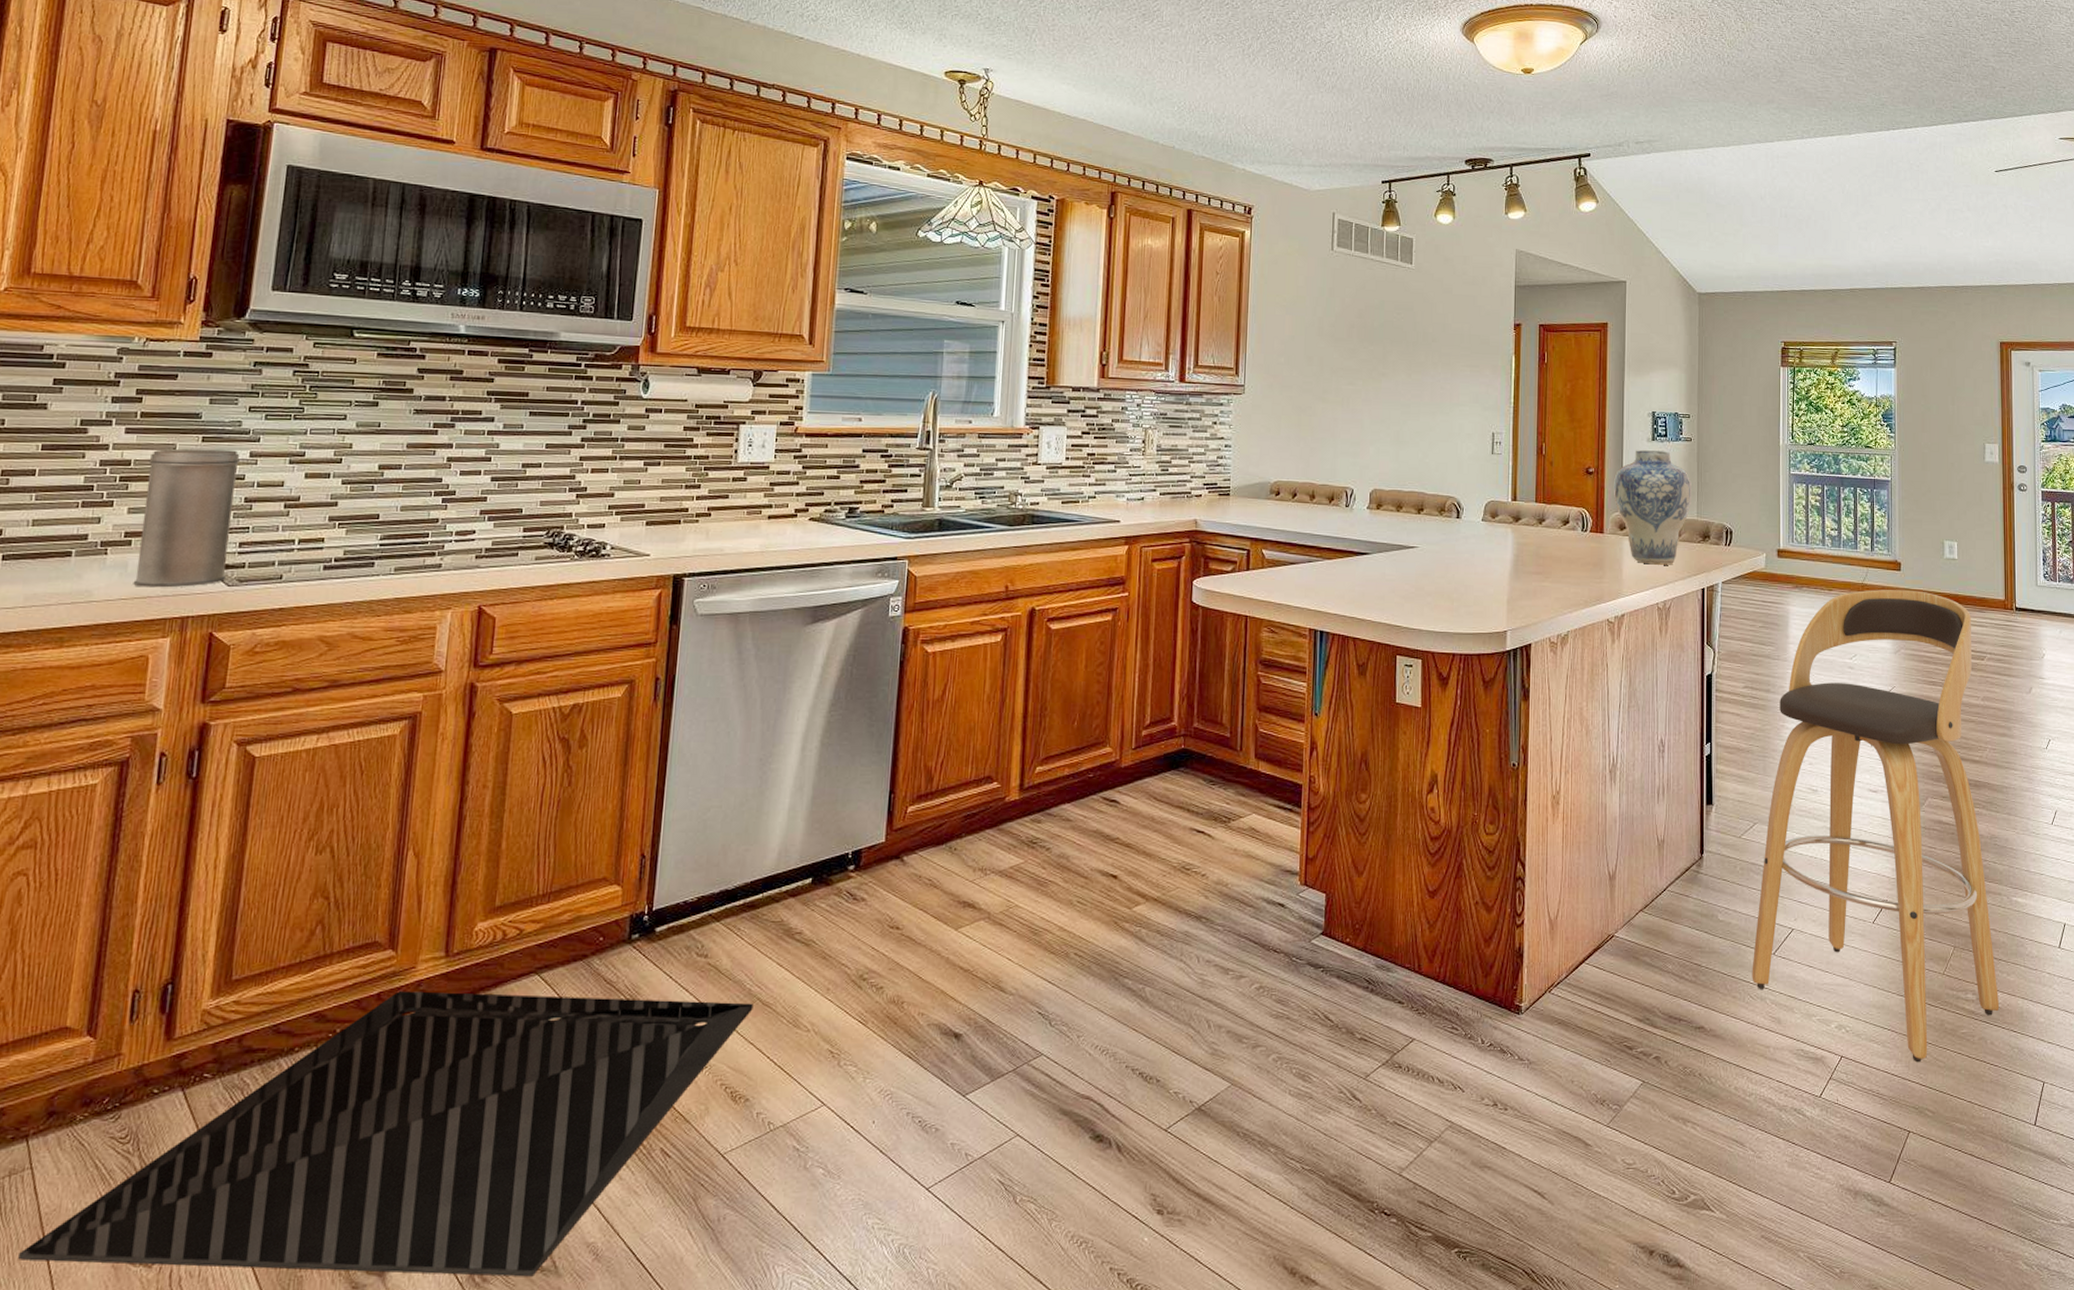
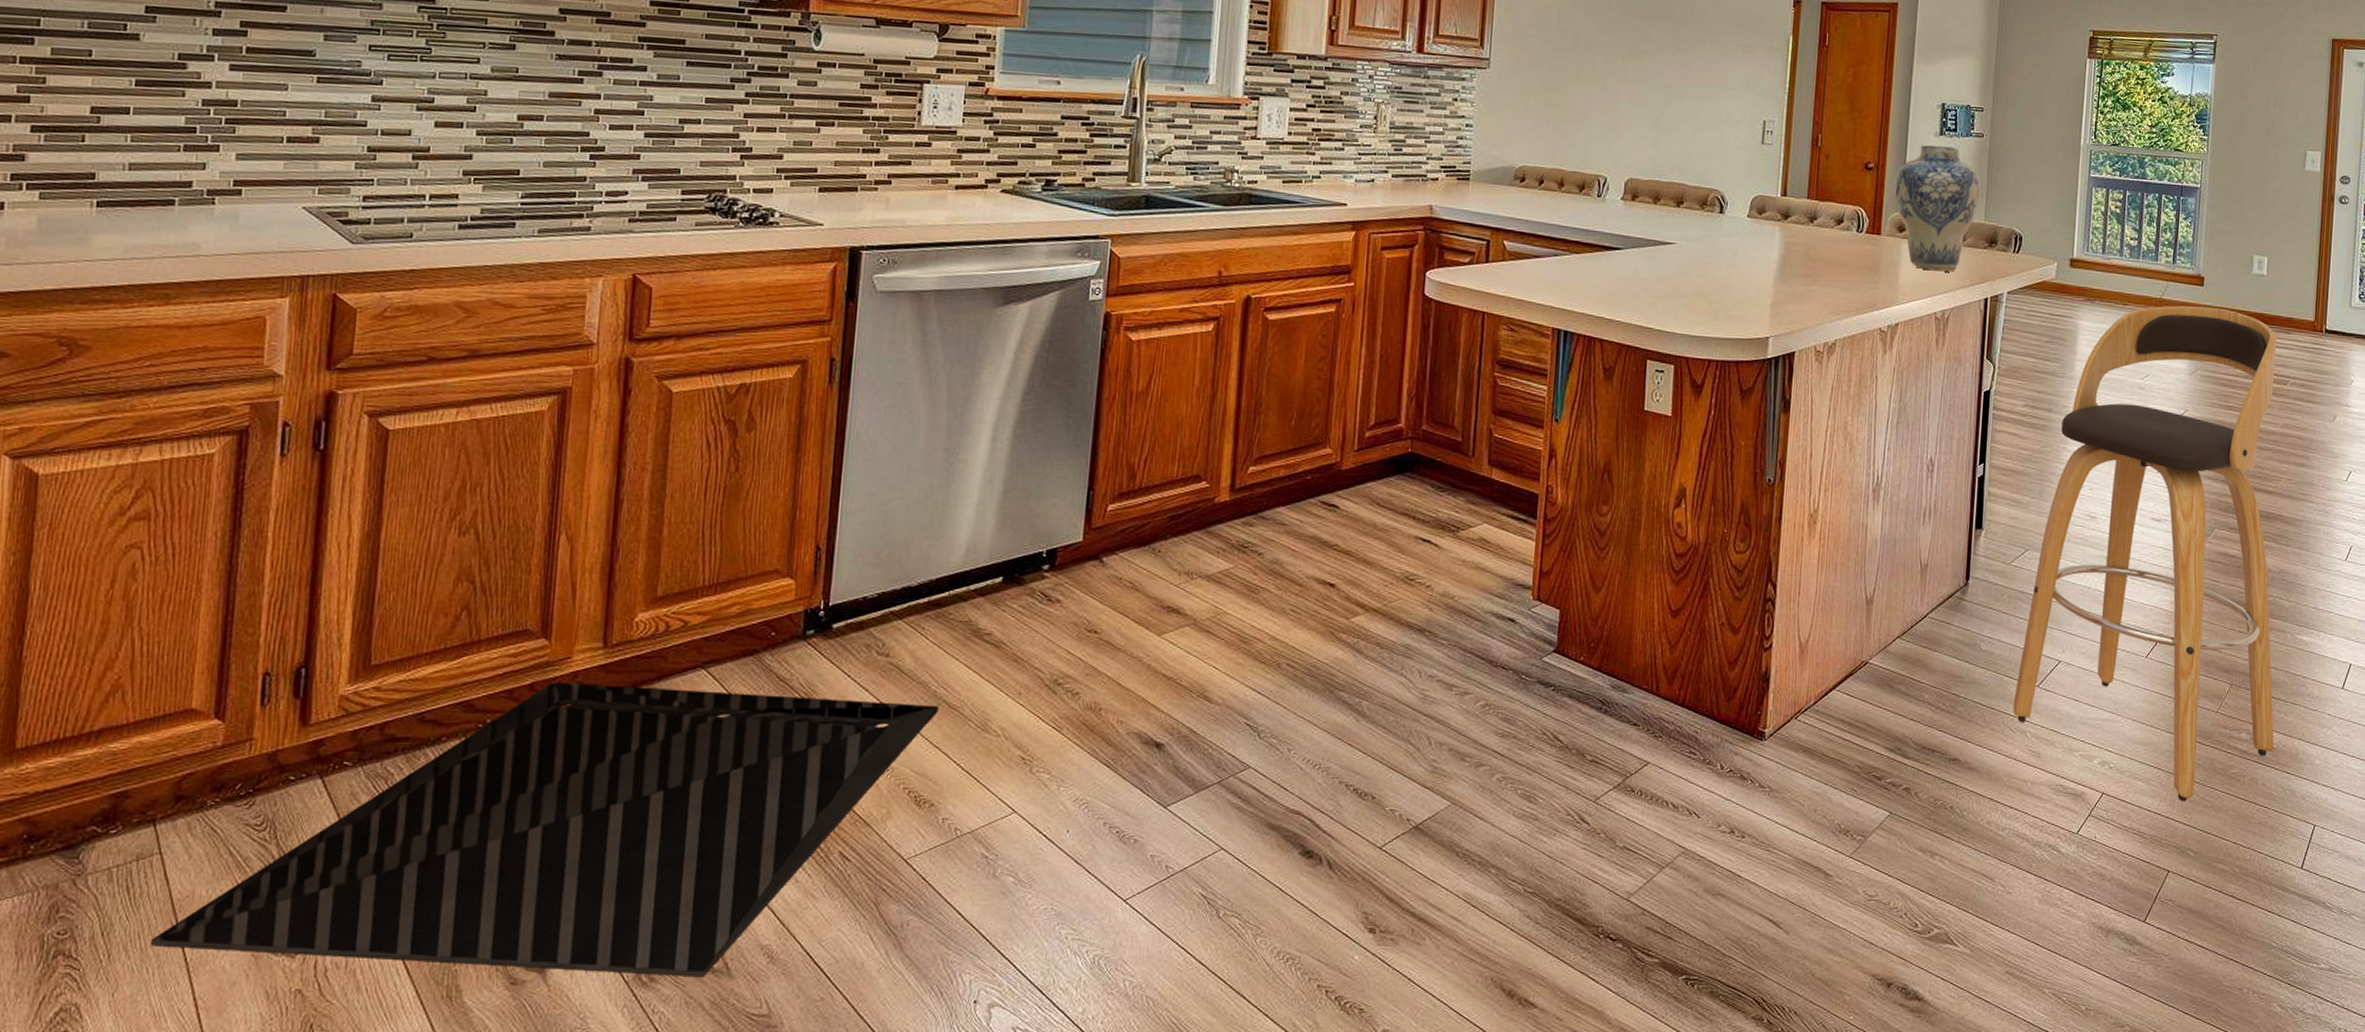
canister: present [133,448,240,588] -> none [245,89,361,244]

